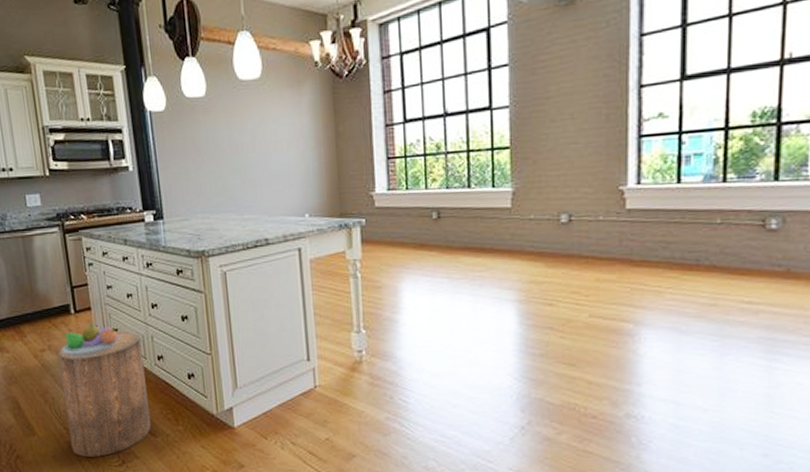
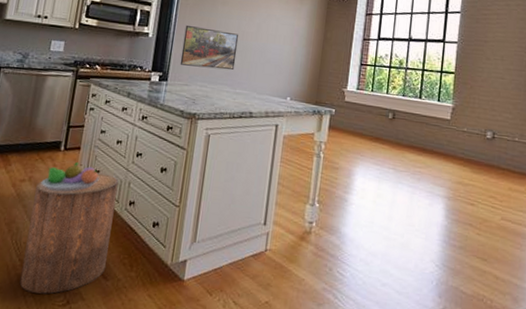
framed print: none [167,147,236,197] -> present [179,26,239,70]

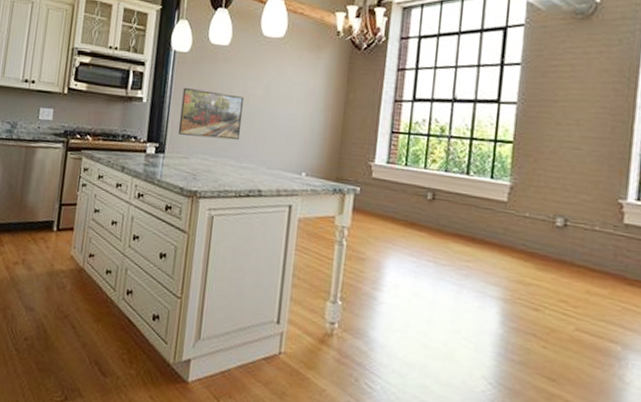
stool: present [19,173,119,294] -> none [16,257,115,388]
fruit bowl: present [41,161,99,192] -> none [34,243,94,278]

